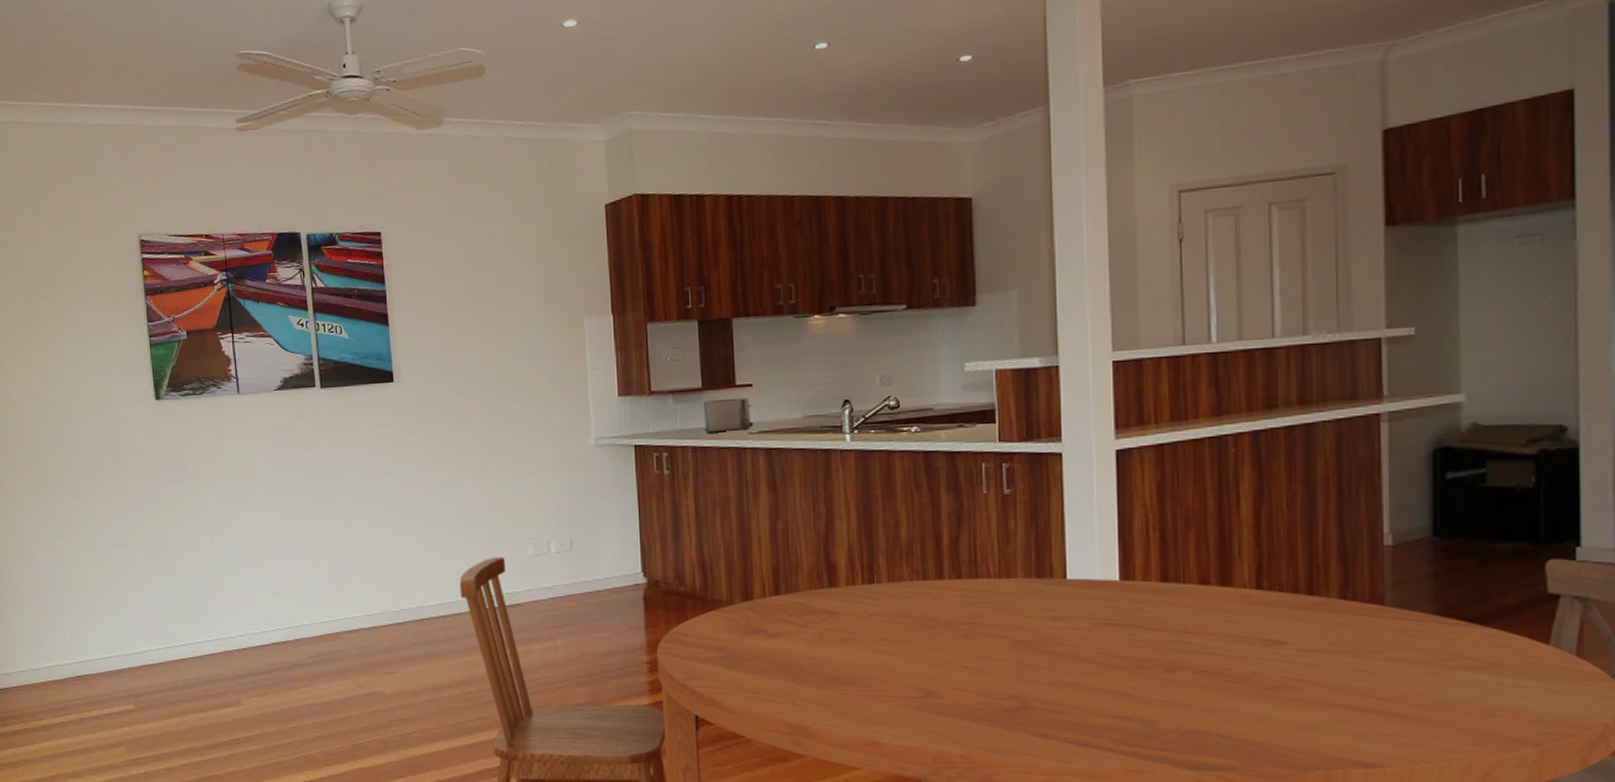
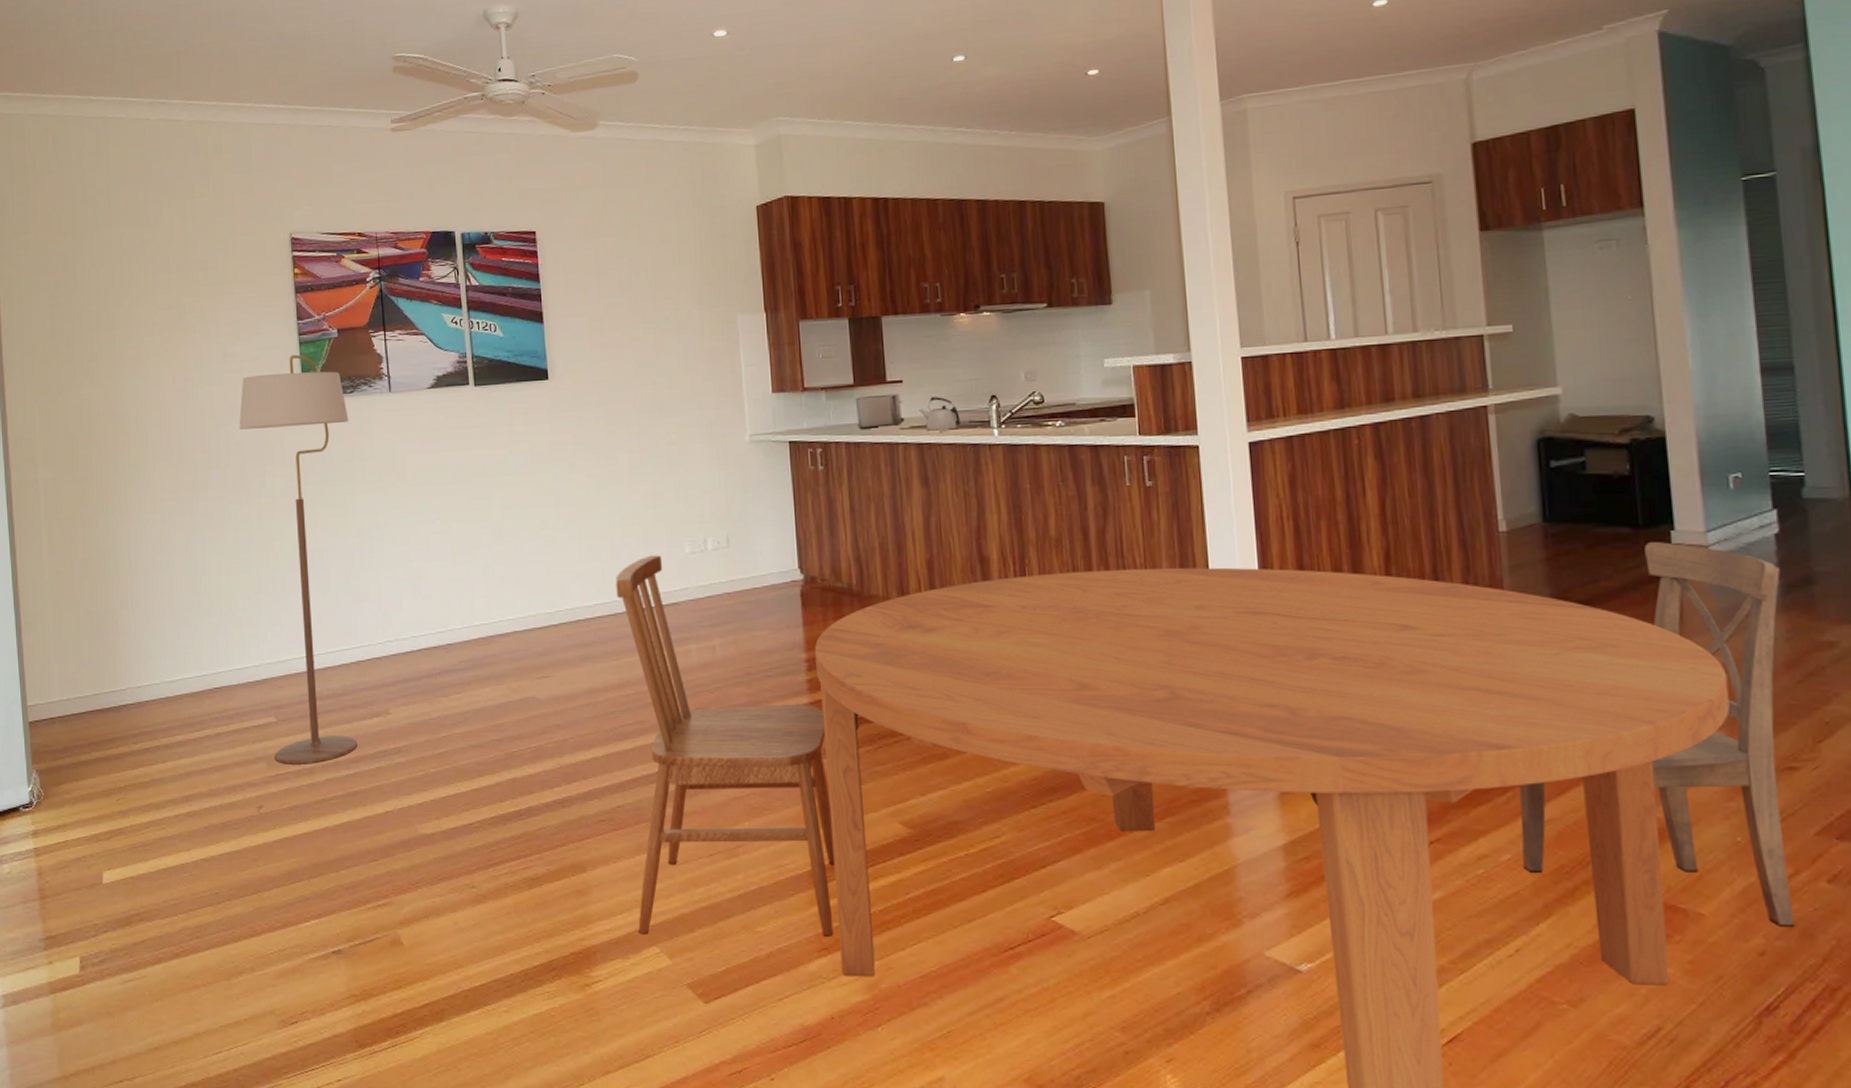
floor lamp: none [94,356,211,750] -> present [239,354,357,764]
kettle: none [768,401,811,437] -> present [919,397,960,433]

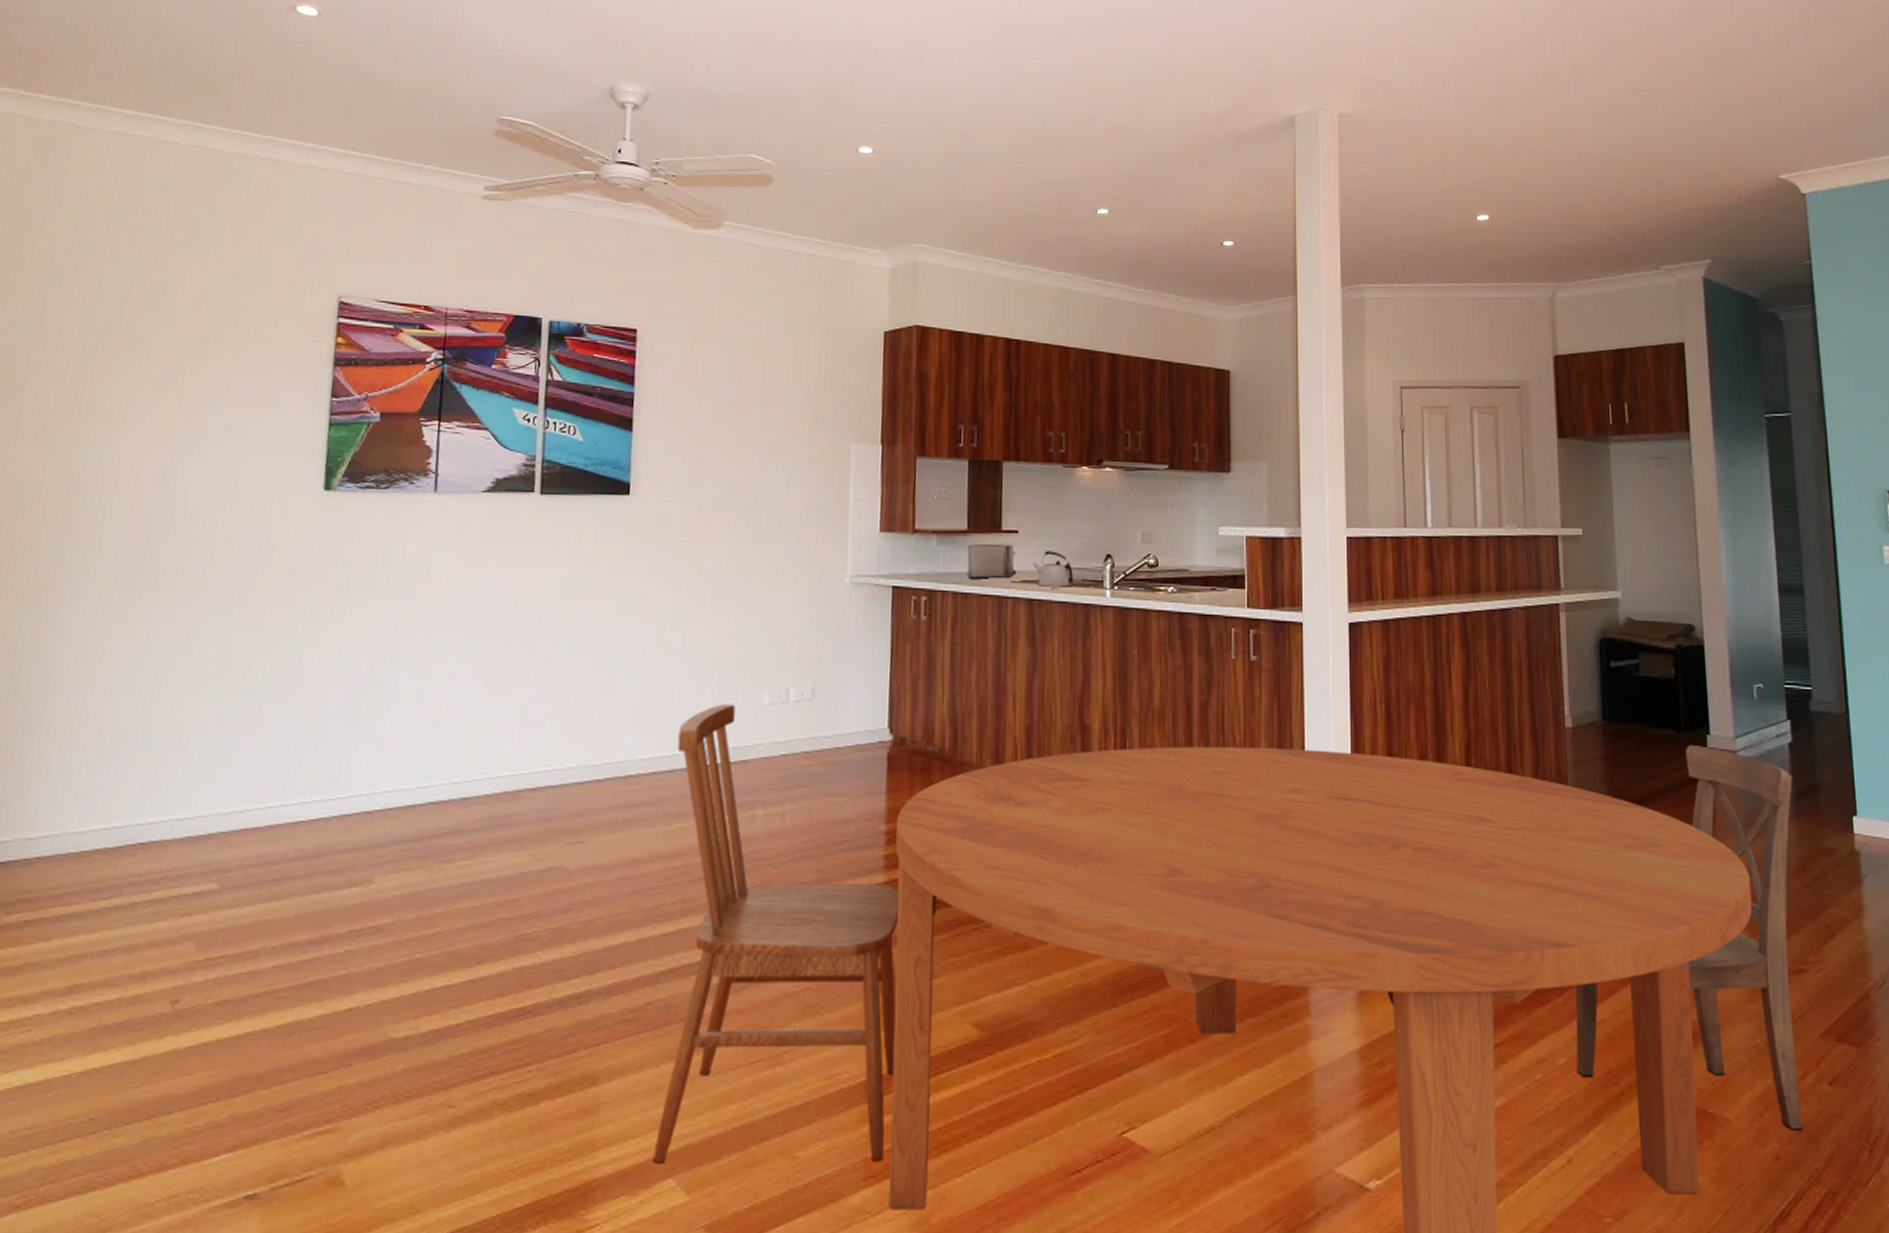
floor lamp: present [239,354,357,764] -> none [208,437,378,946]

